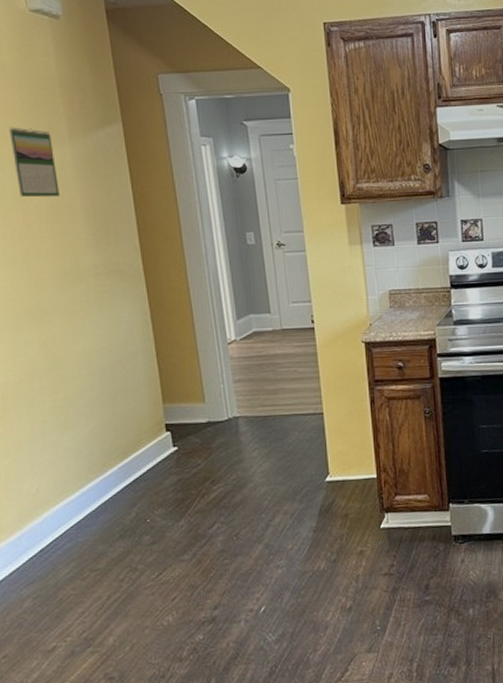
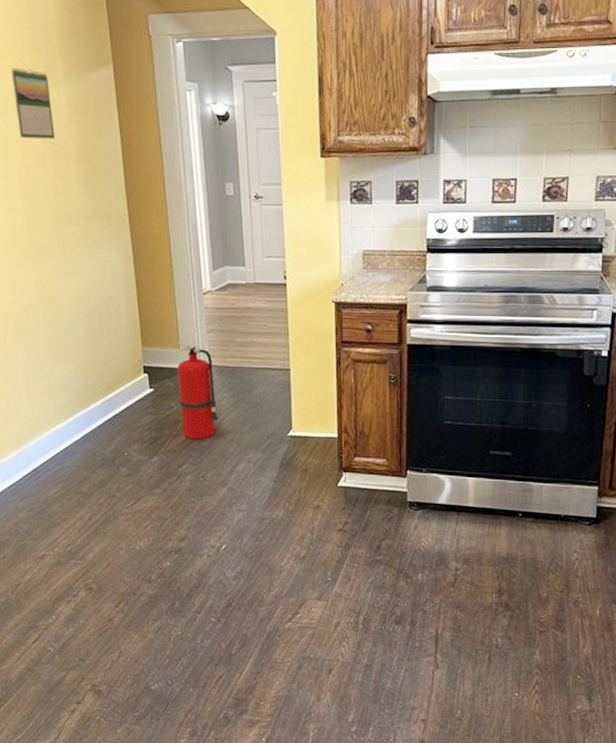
fire extinguisher: none [201,394,250,496] -> present [176,341,218,439]

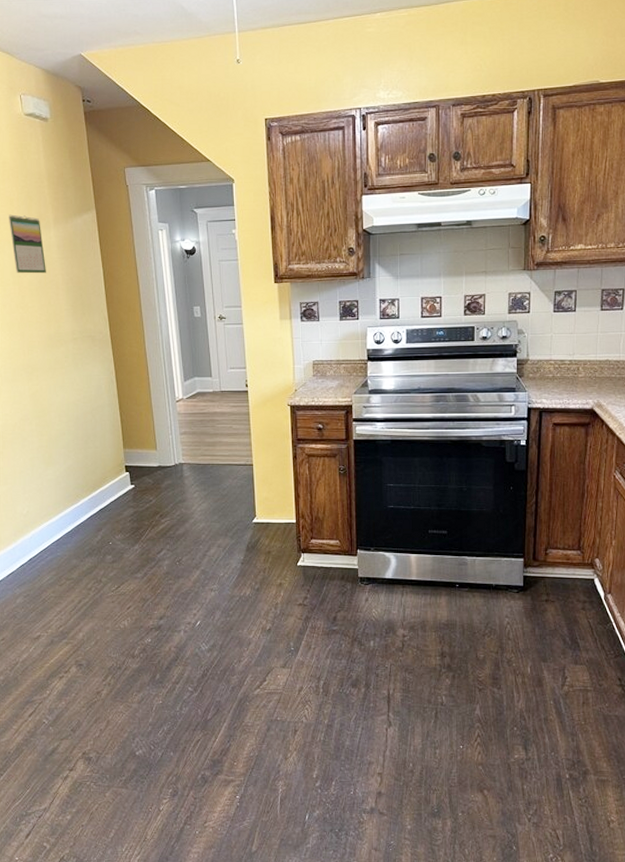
fire extinguisher: present [176,341,218,439] -> none [153,443,191,528]

